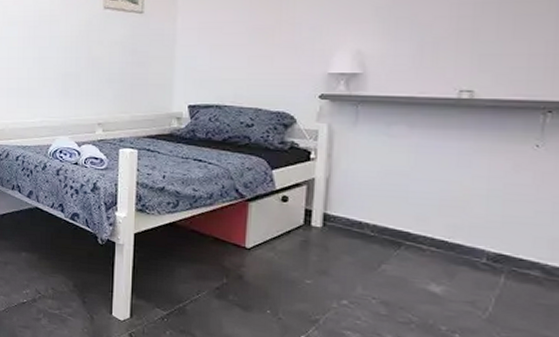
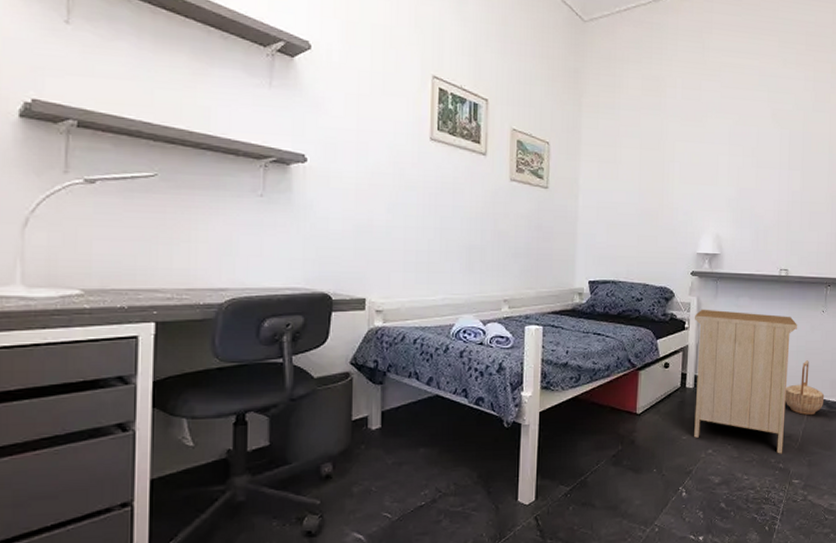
nightstand: none [322,137,490,322] -> present [694,309,798,454]
basket: none [465,208,538,280] -> present [785,360,825,415]

